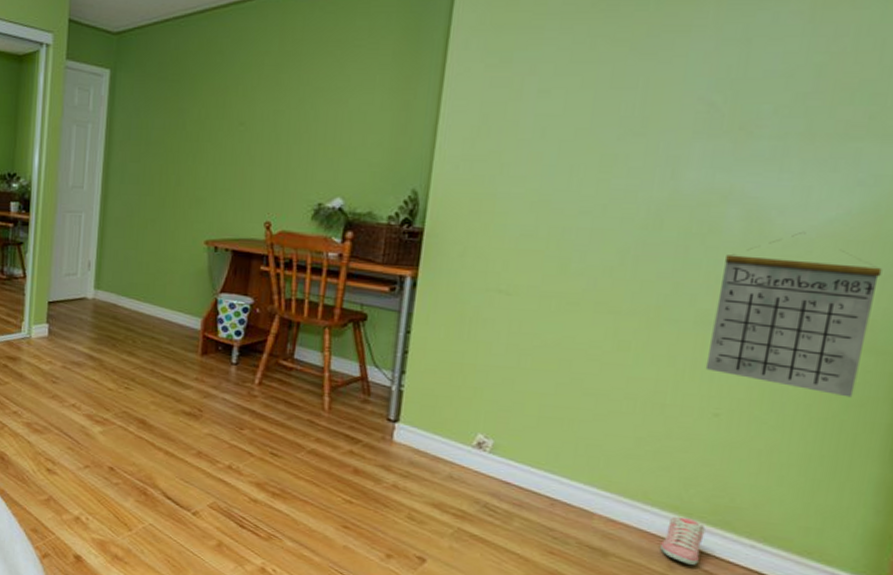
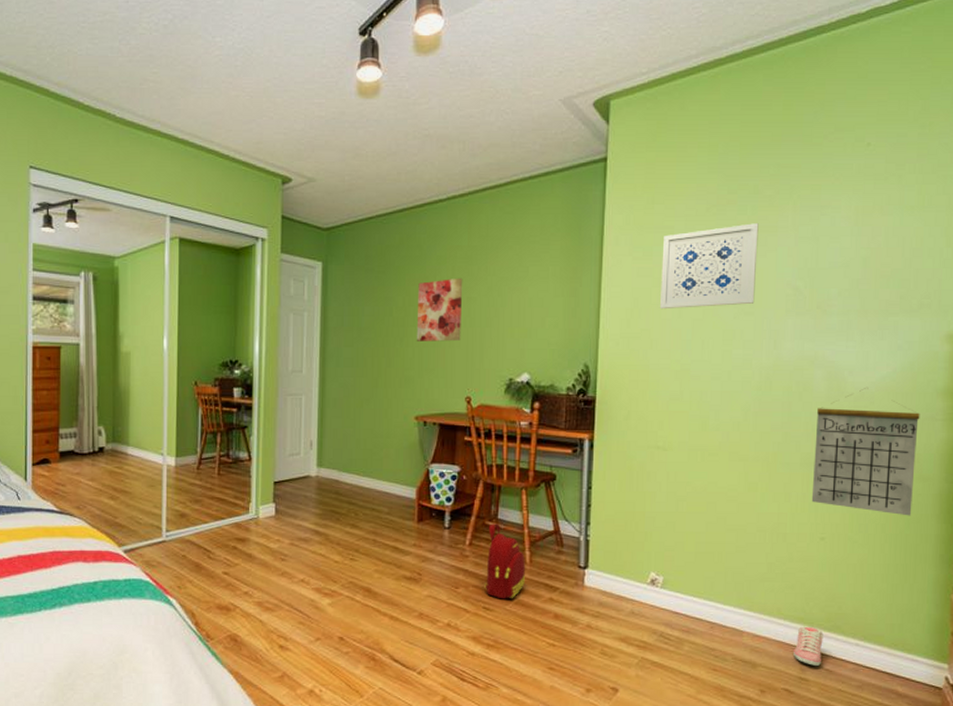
wall art: none [211,87,270,160] -> present [416,277,463,342]
backpack: none [273,363,324,447] -> present [484,524,525,599]
wall art: none [517,21,665,128] -> present [660,223,759,310]

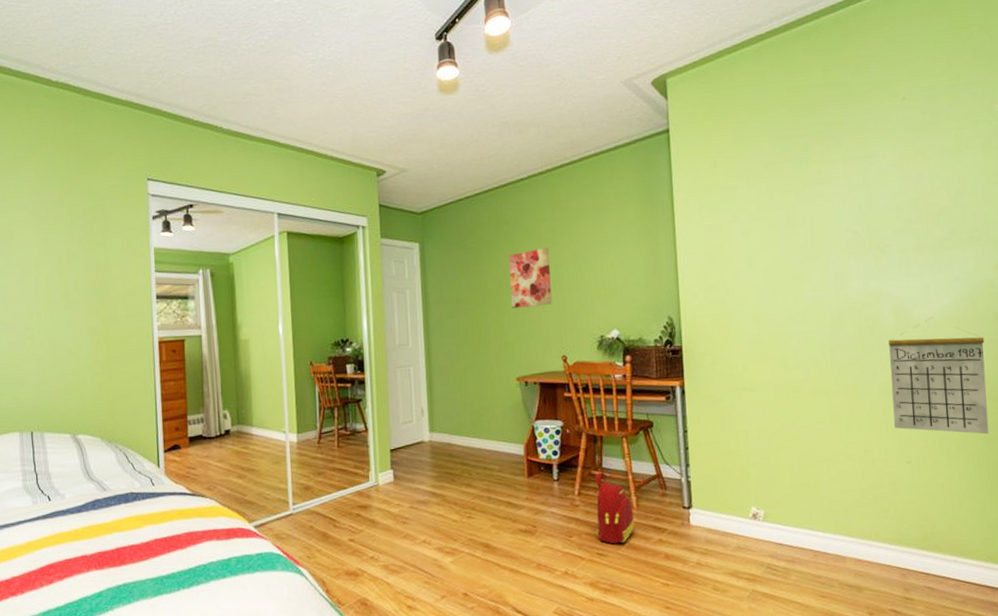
wall art: present [660,223,759,310] -> none [728,177,818,261]
sneaker: present [793,626,824,666] -> none [895,547,923,585]

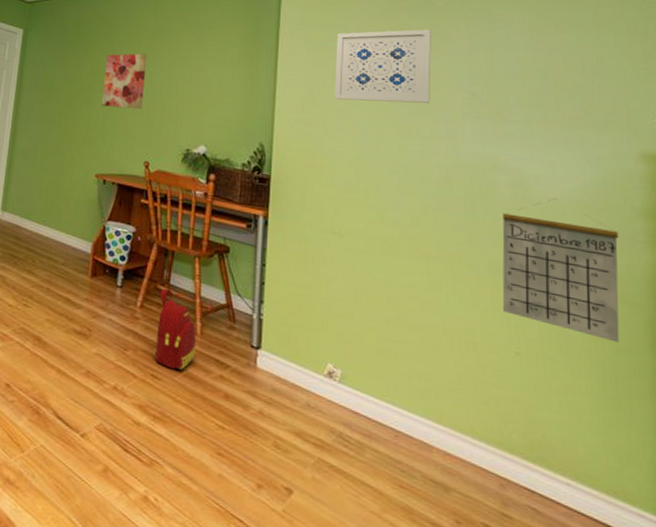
wall art: none [728,177,818,261] -> present [335,29,431,104]

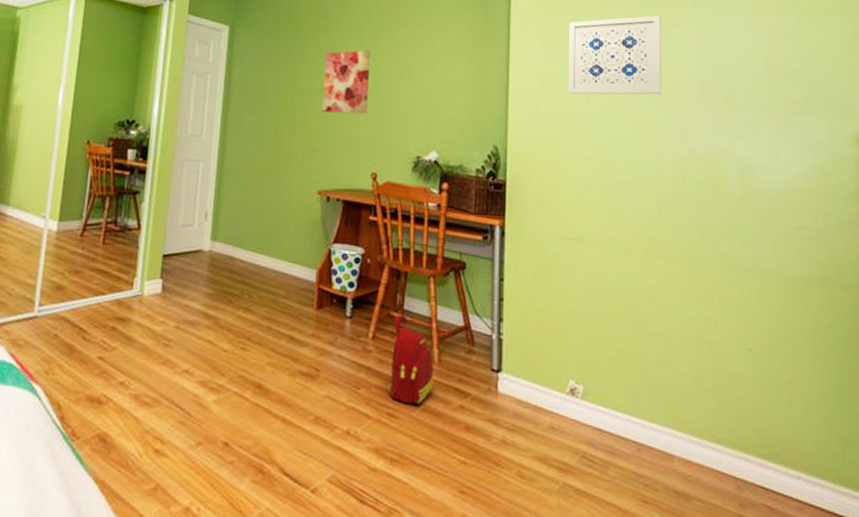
calendar: present [502,198,620,343] -> none [733,187,840,329]

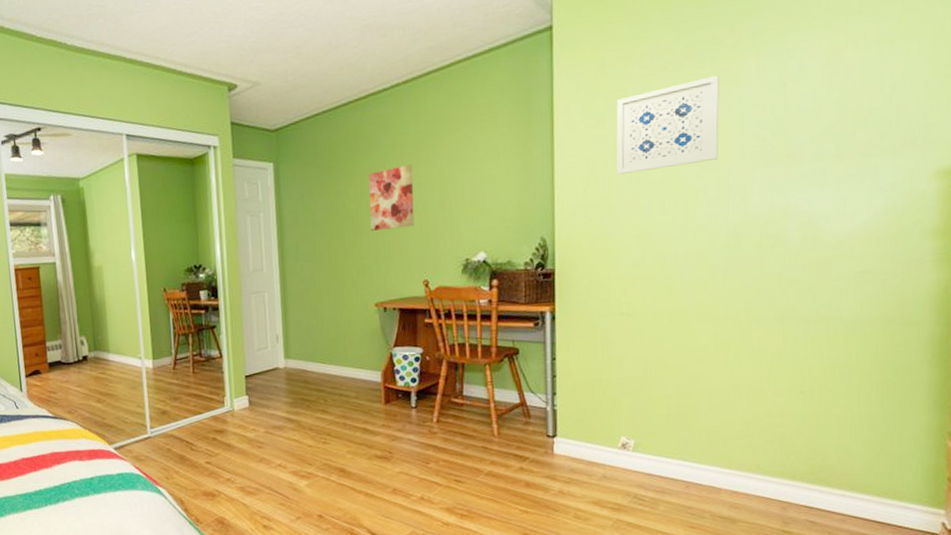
backpack: present [388,315,433,405] -> none [454,400,494,472]

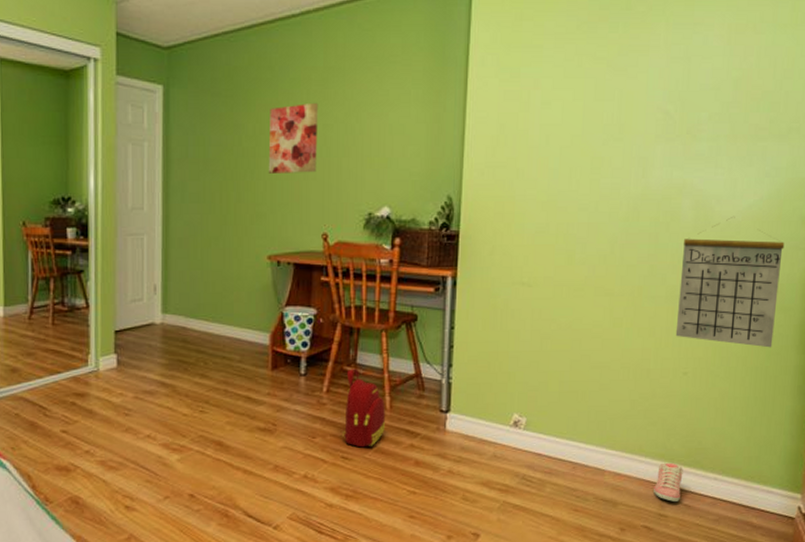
backpack: none [454,400,494,472] -> present [343,369,385,448]
wall art: present [616,75,719,175] -> none [527,42,630,136]
sneaker: none [775,480,807,518] -> present [654,462,683,502]
calendar: none [788,235,907,363] -> present [675,217,785,348]

